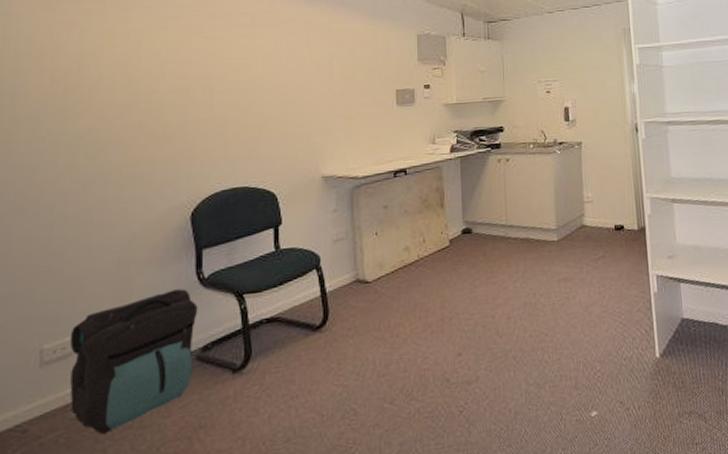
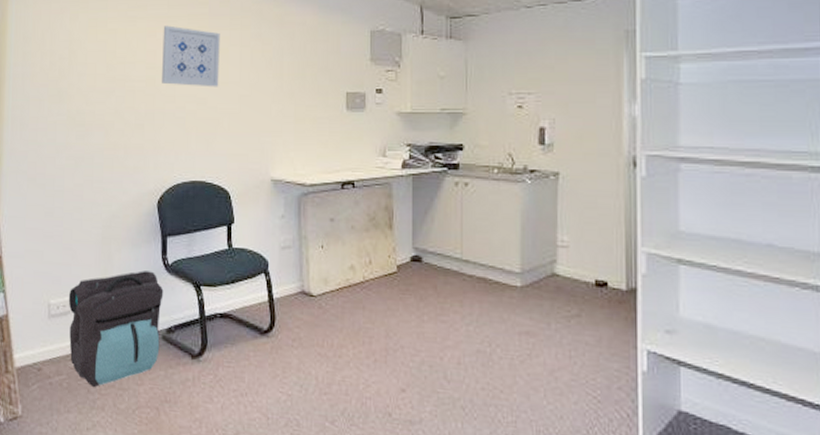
wall art: none [197,36,264,94] -> present [162,25,220,87]

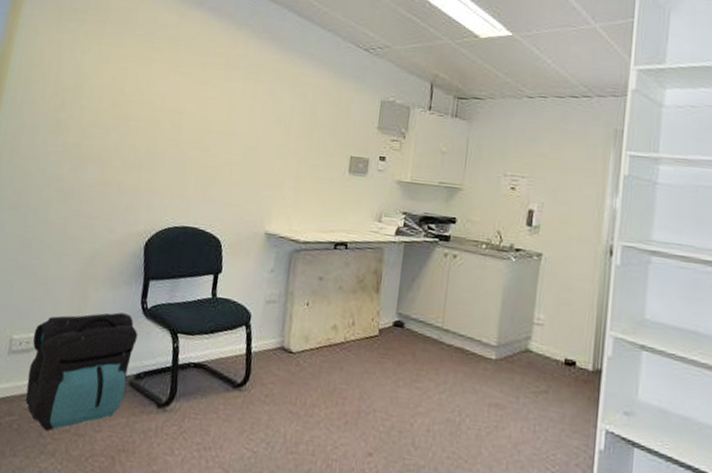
wall art: present [162,25,220,87] -> none [167,70,233,137]

